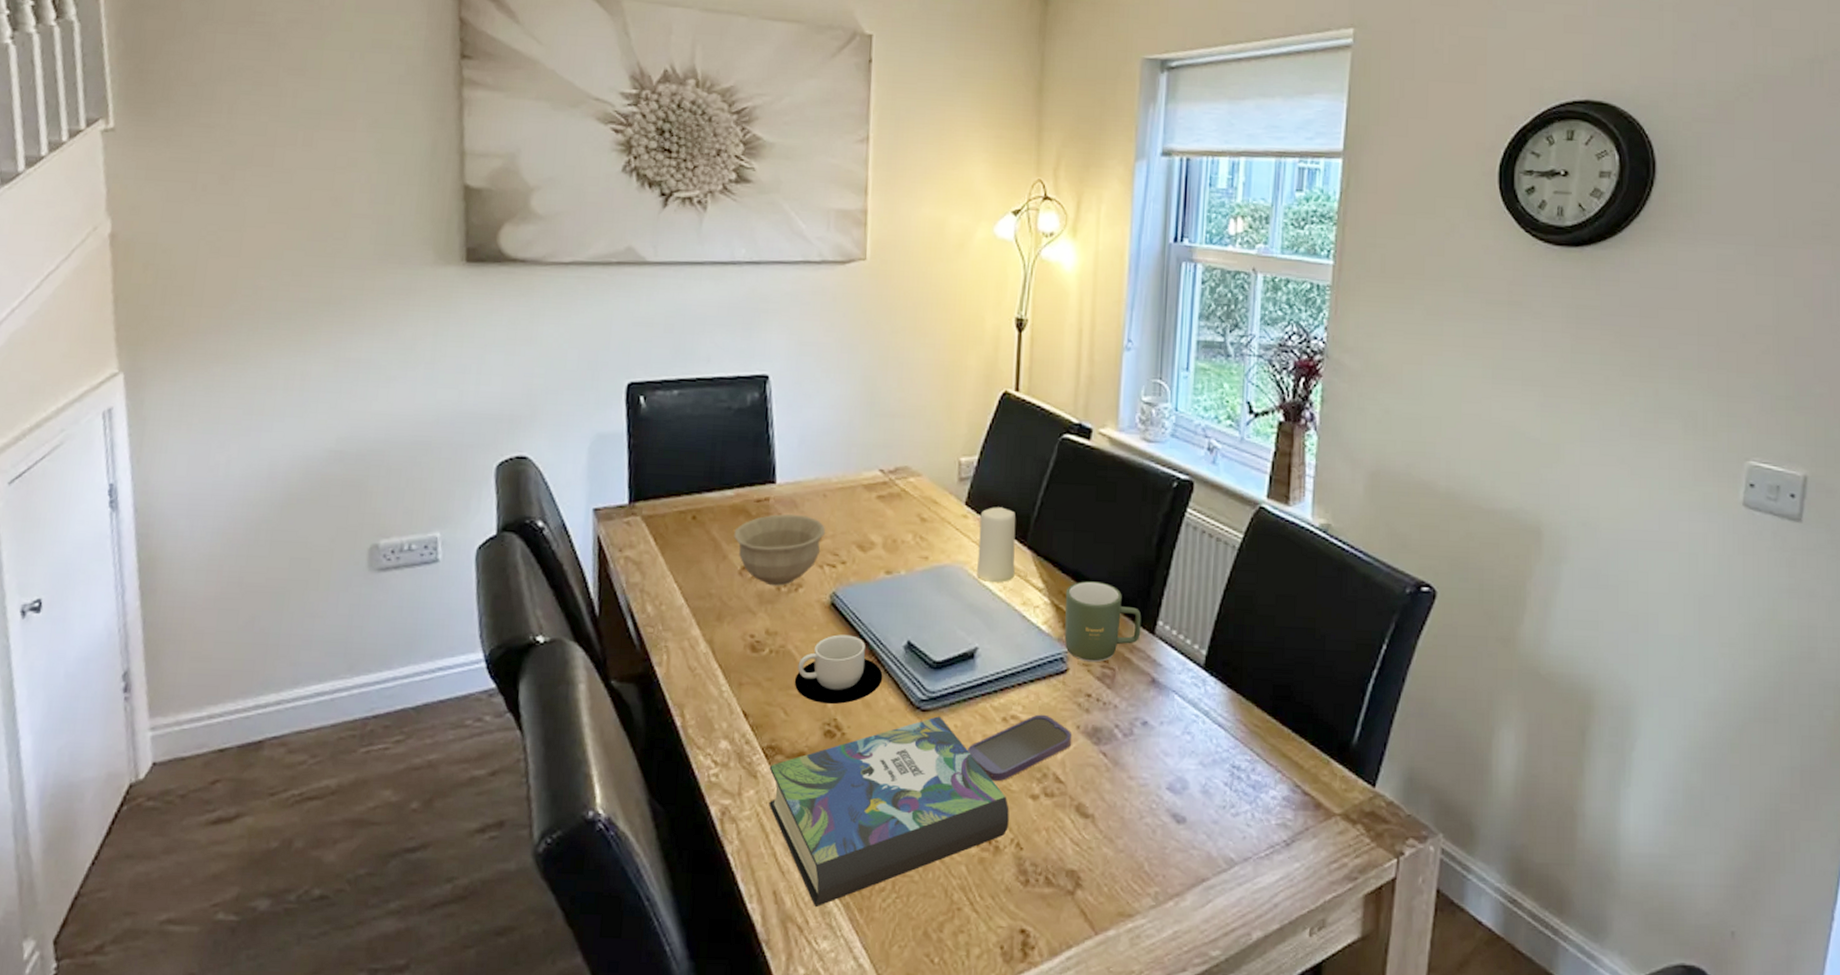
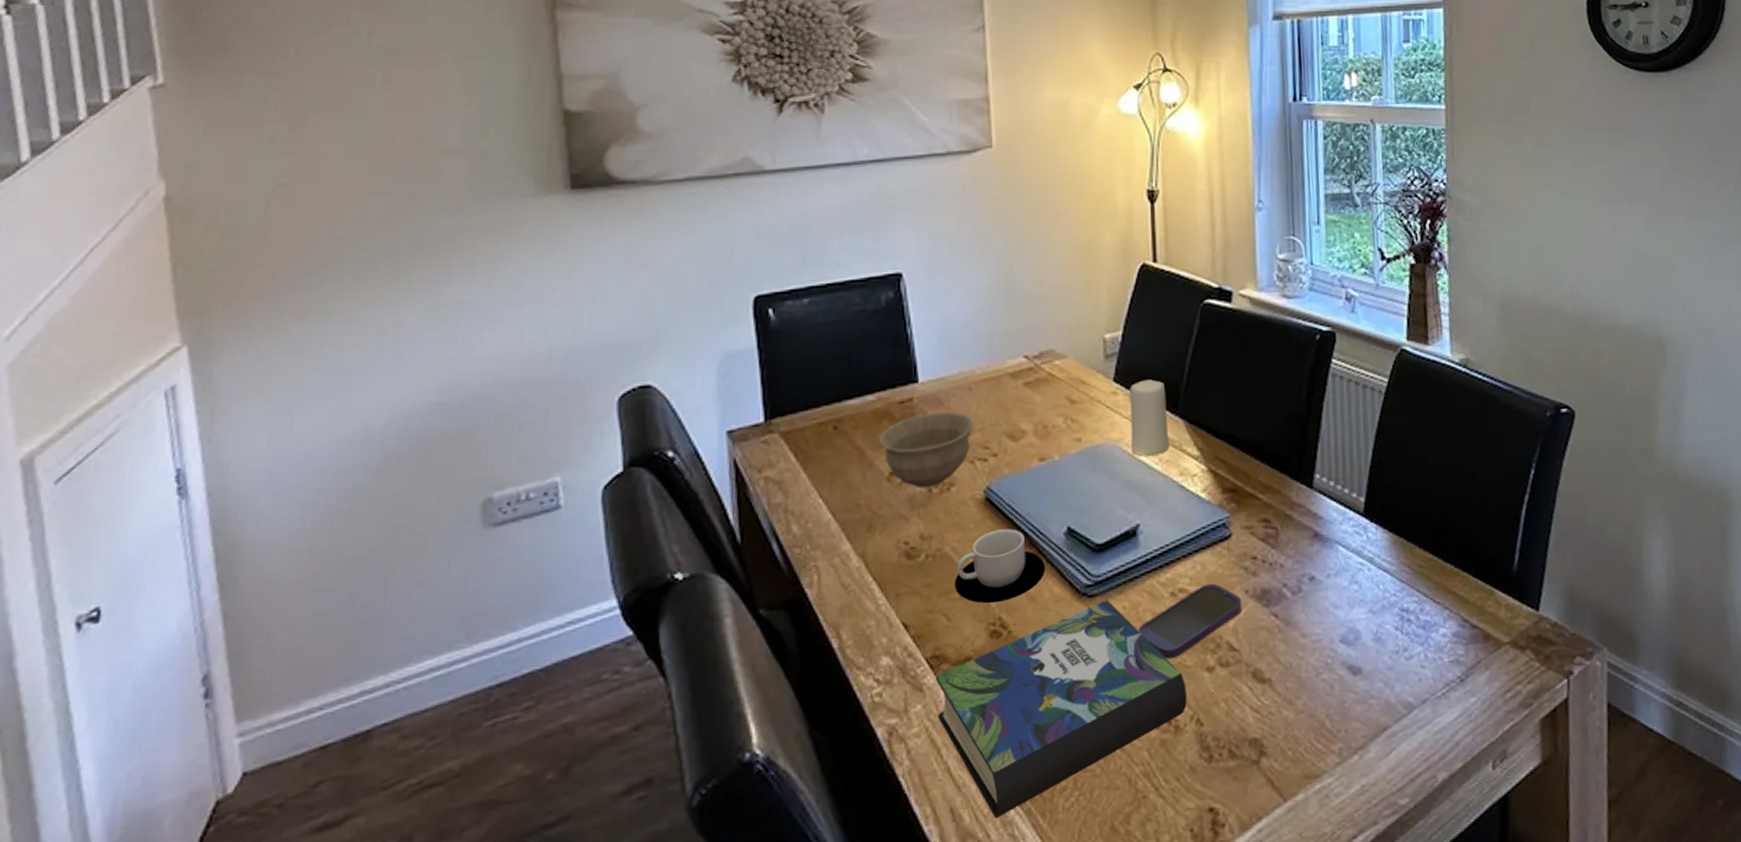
mug: present [1064,581,1142,663] -> none [1221,442,1299,525]

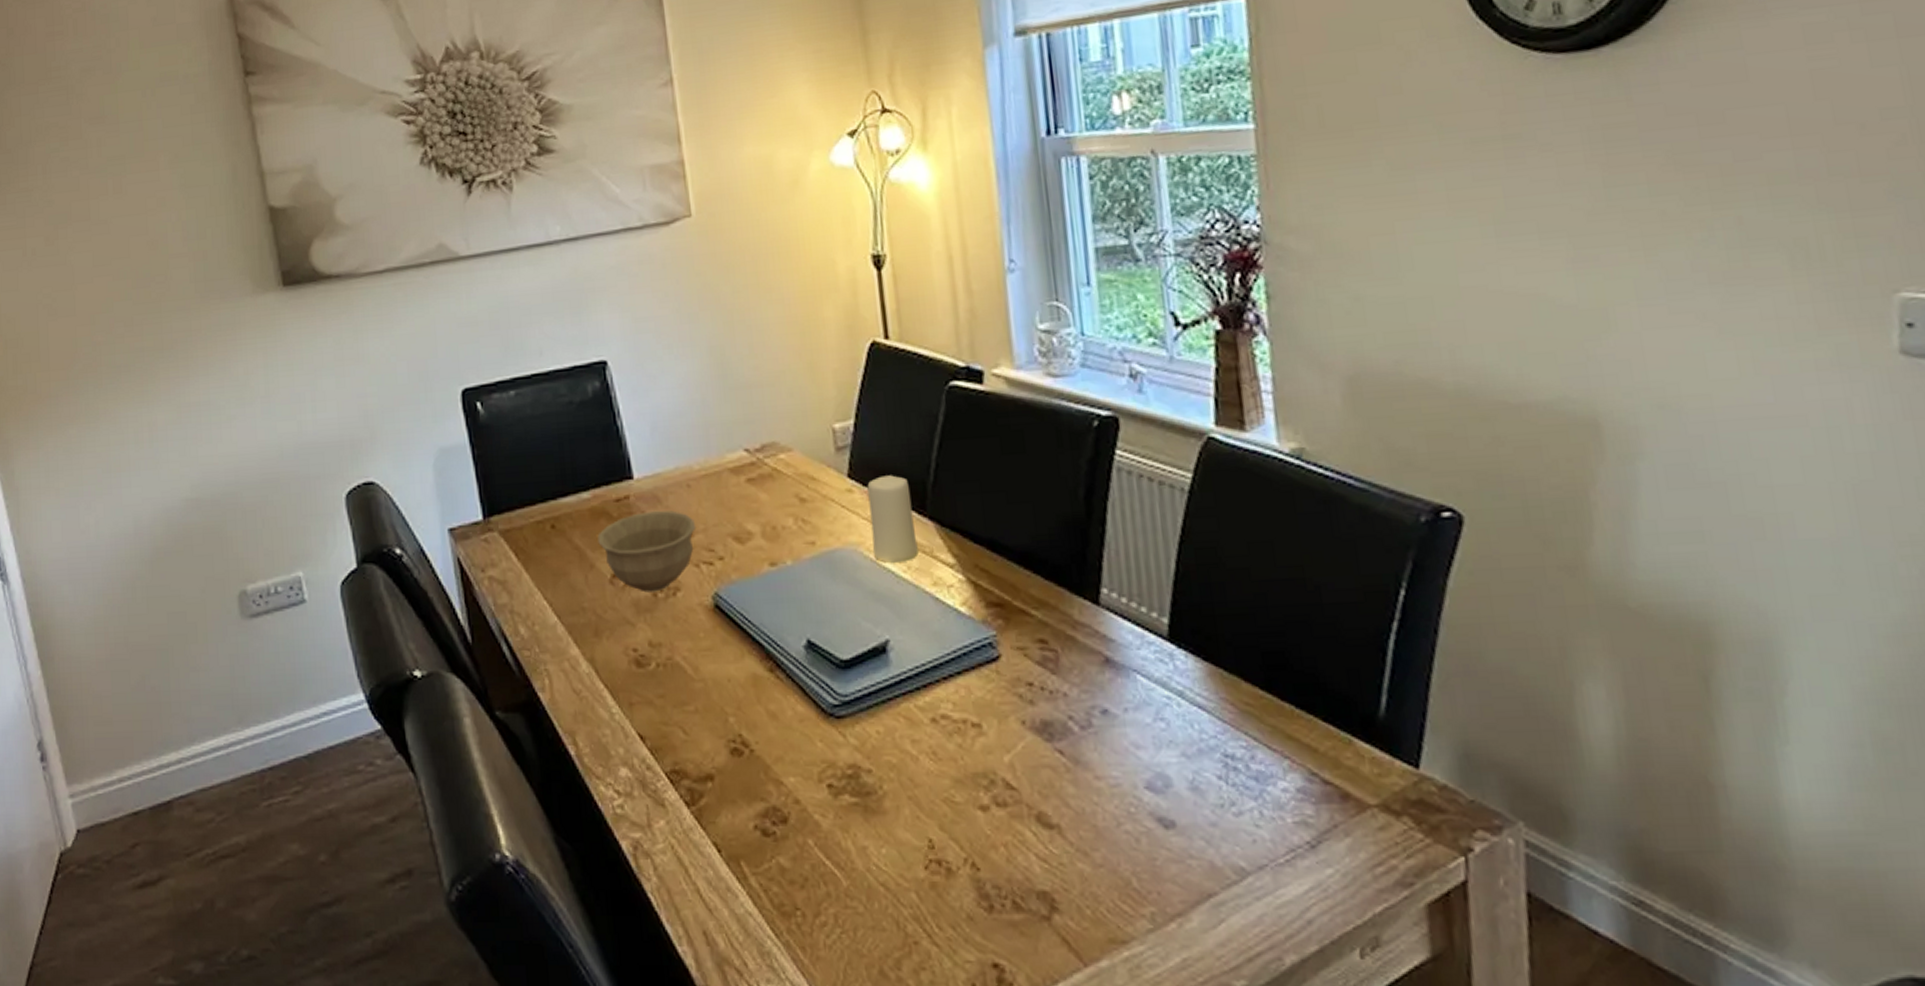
book: present [935,600,1187,819] -> none [676,723,959,948]
cup: present [954,528,1046,604] -> none [688,639,786,719]
mobile phone: present [1139,583,1242,658] -> none [896,711,1019,792]

